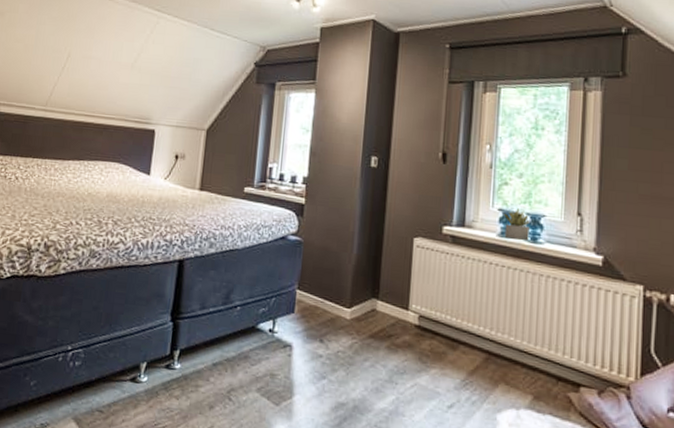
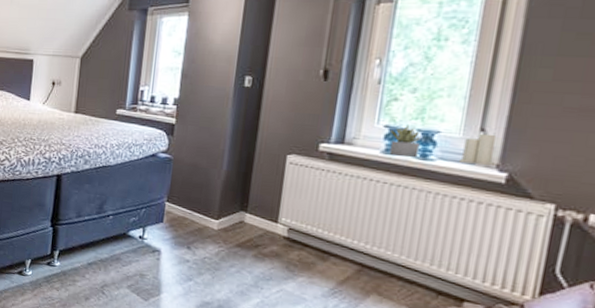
candle: none [562,216,592,248] -> present [458,132,497,165]

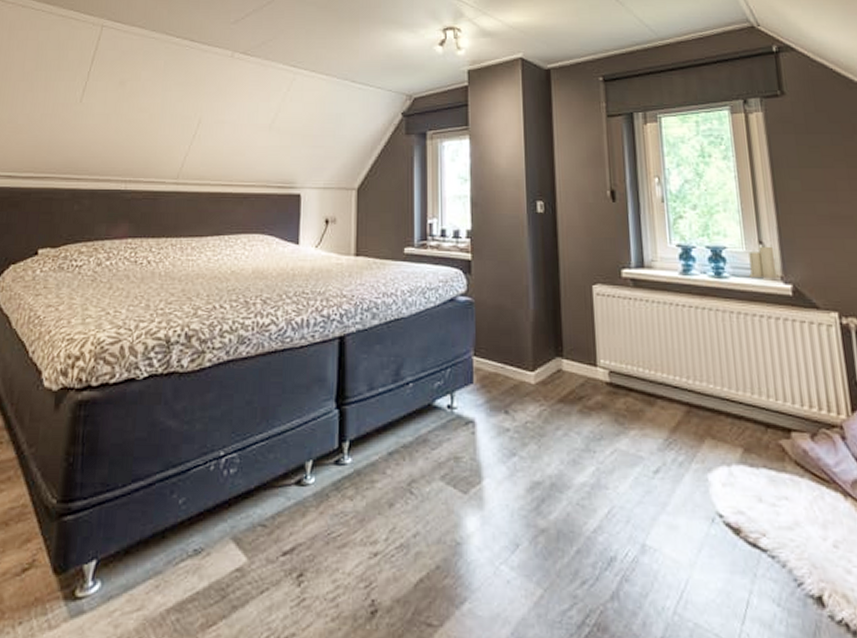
succulent plant: present [389,125,421,158] -> none [682,242,713,277]

